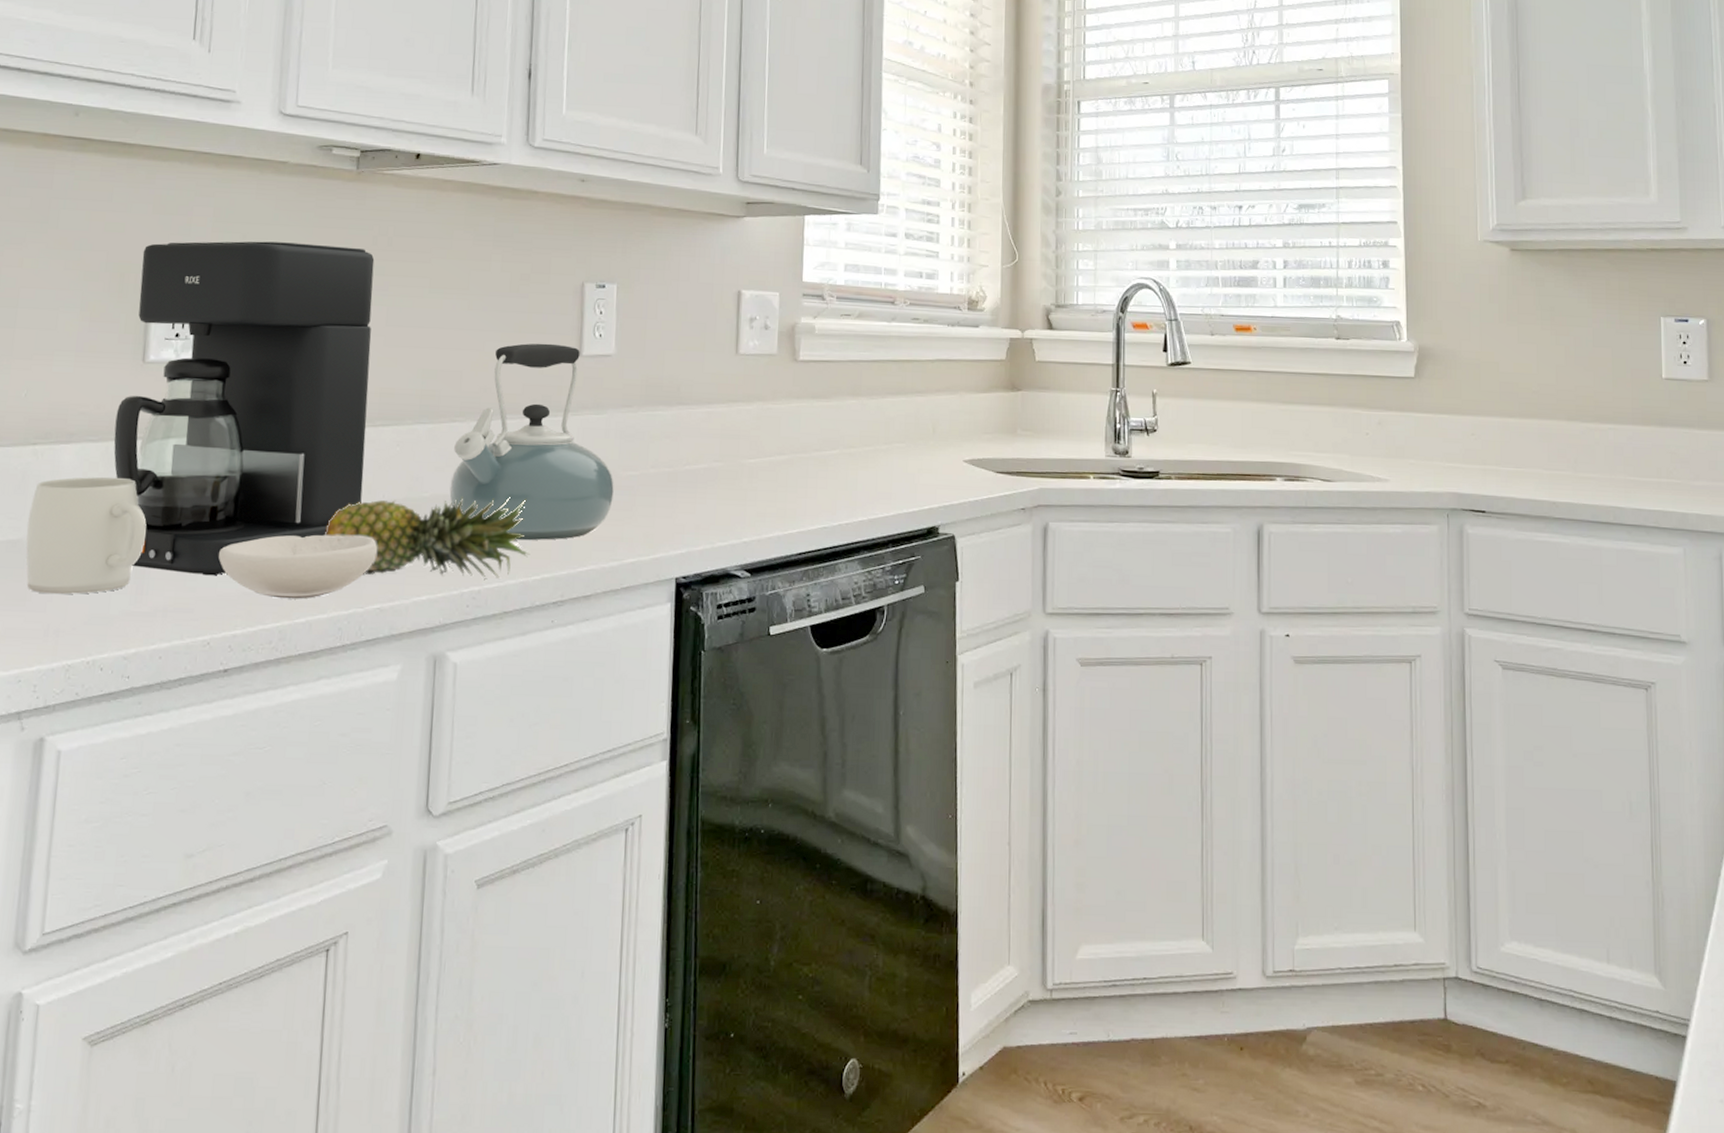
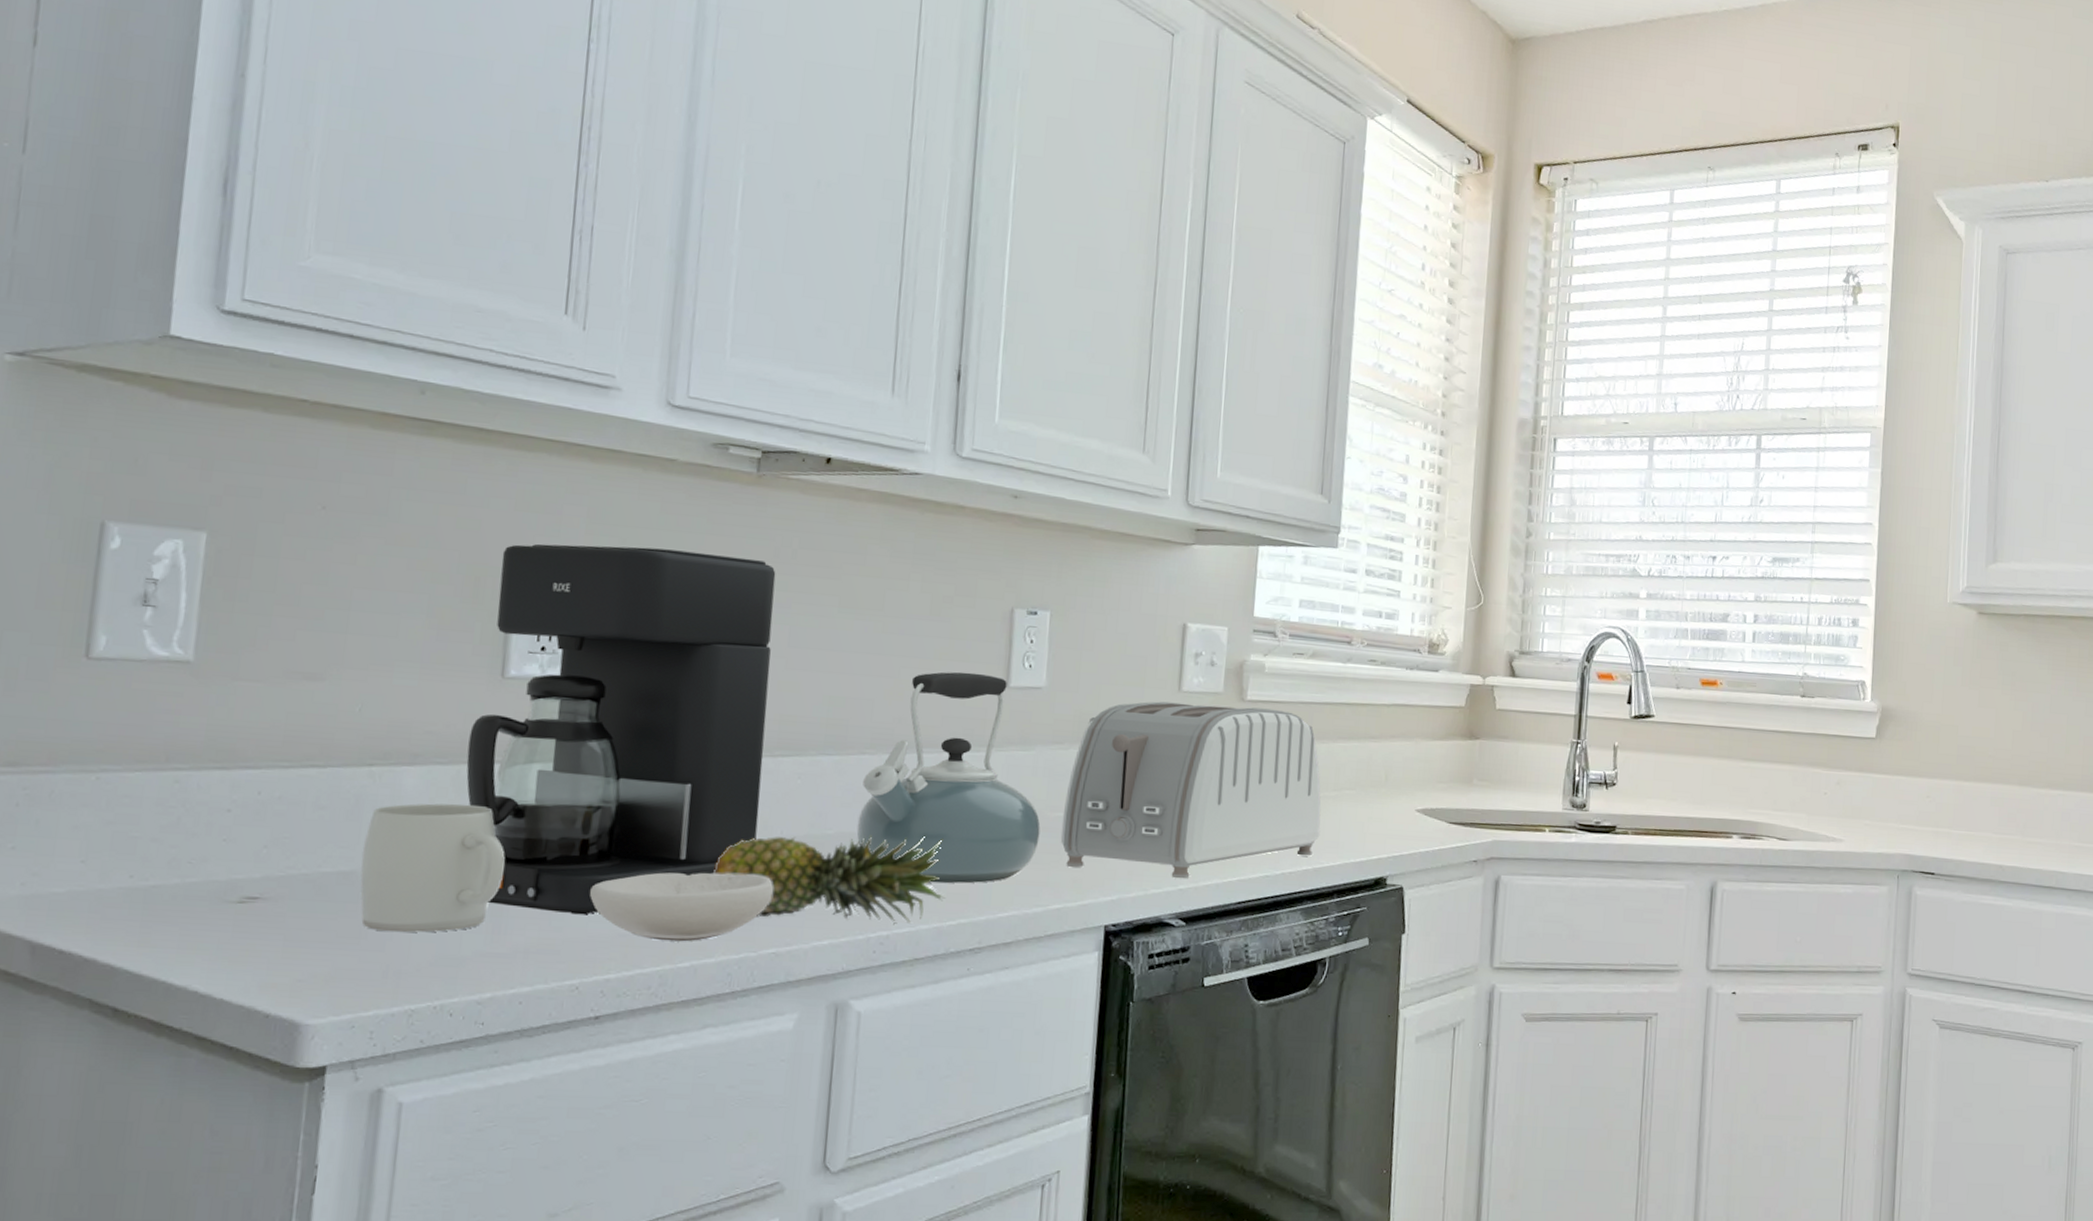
toaster: none [632,364,874,532] -> present [1060,701,1322,879]

